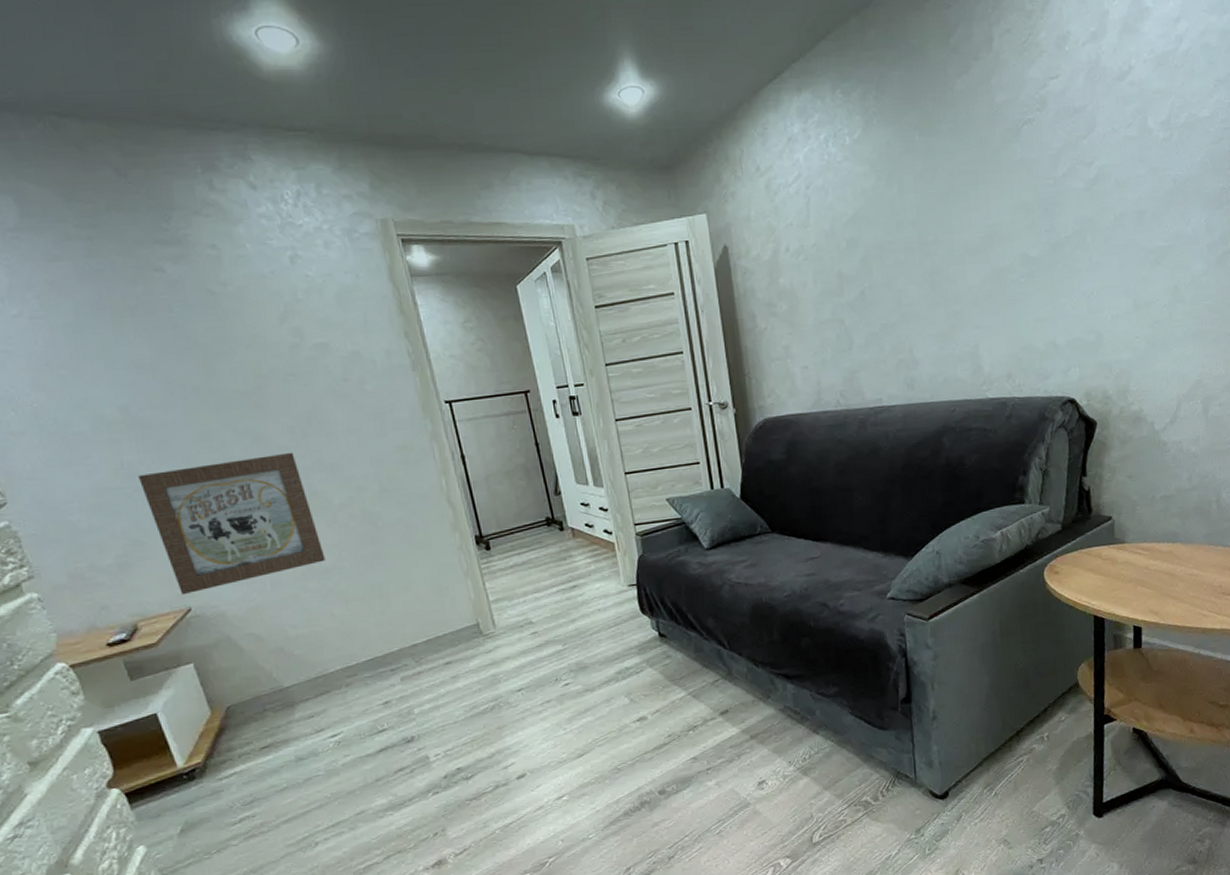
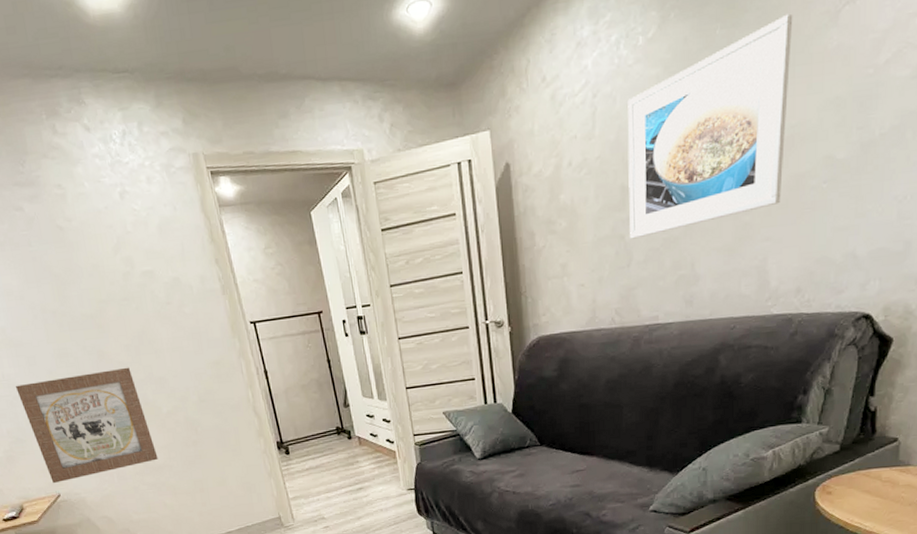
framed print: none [839,128,986,324] -> present [627,13,793,239]

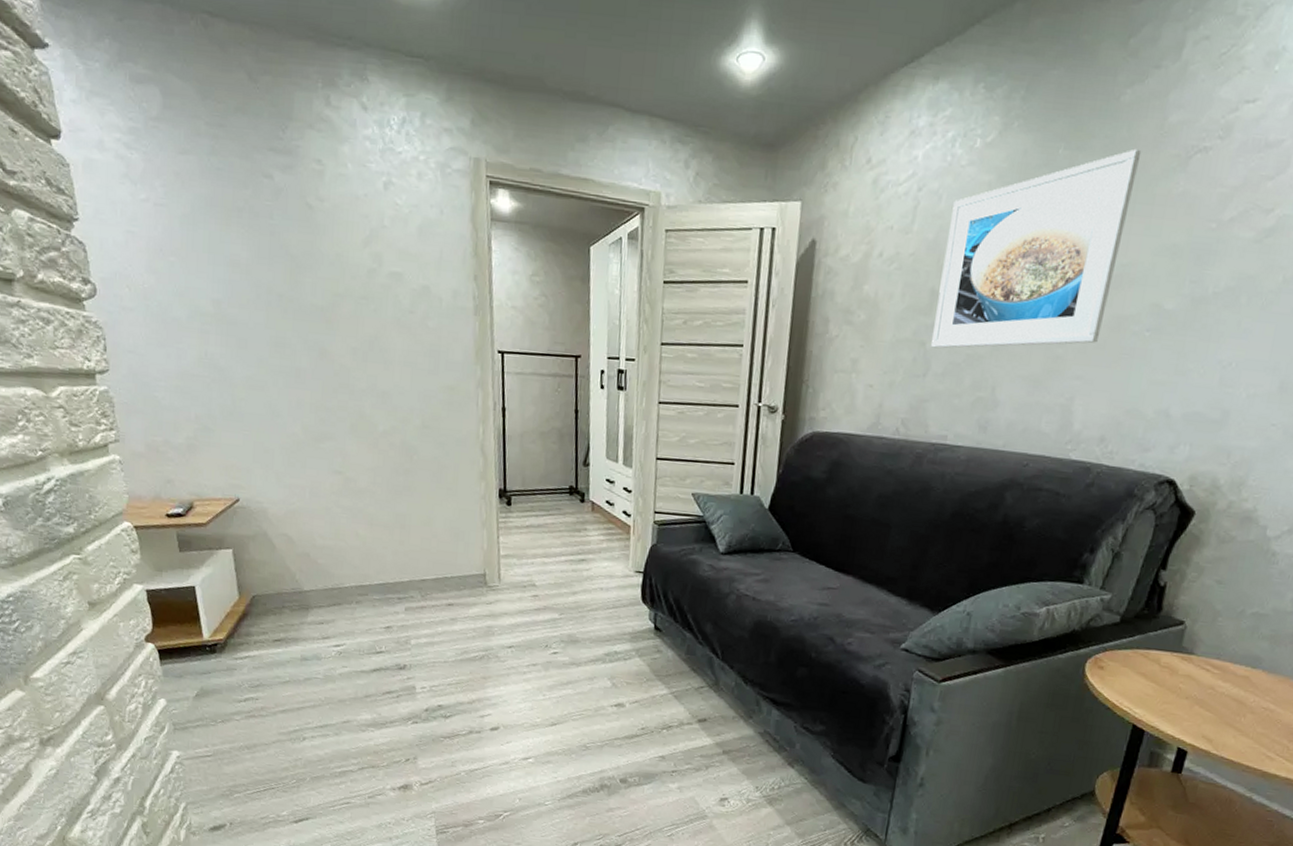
wall art: present [16,367,158,484] -> none [217,367,361,486]

